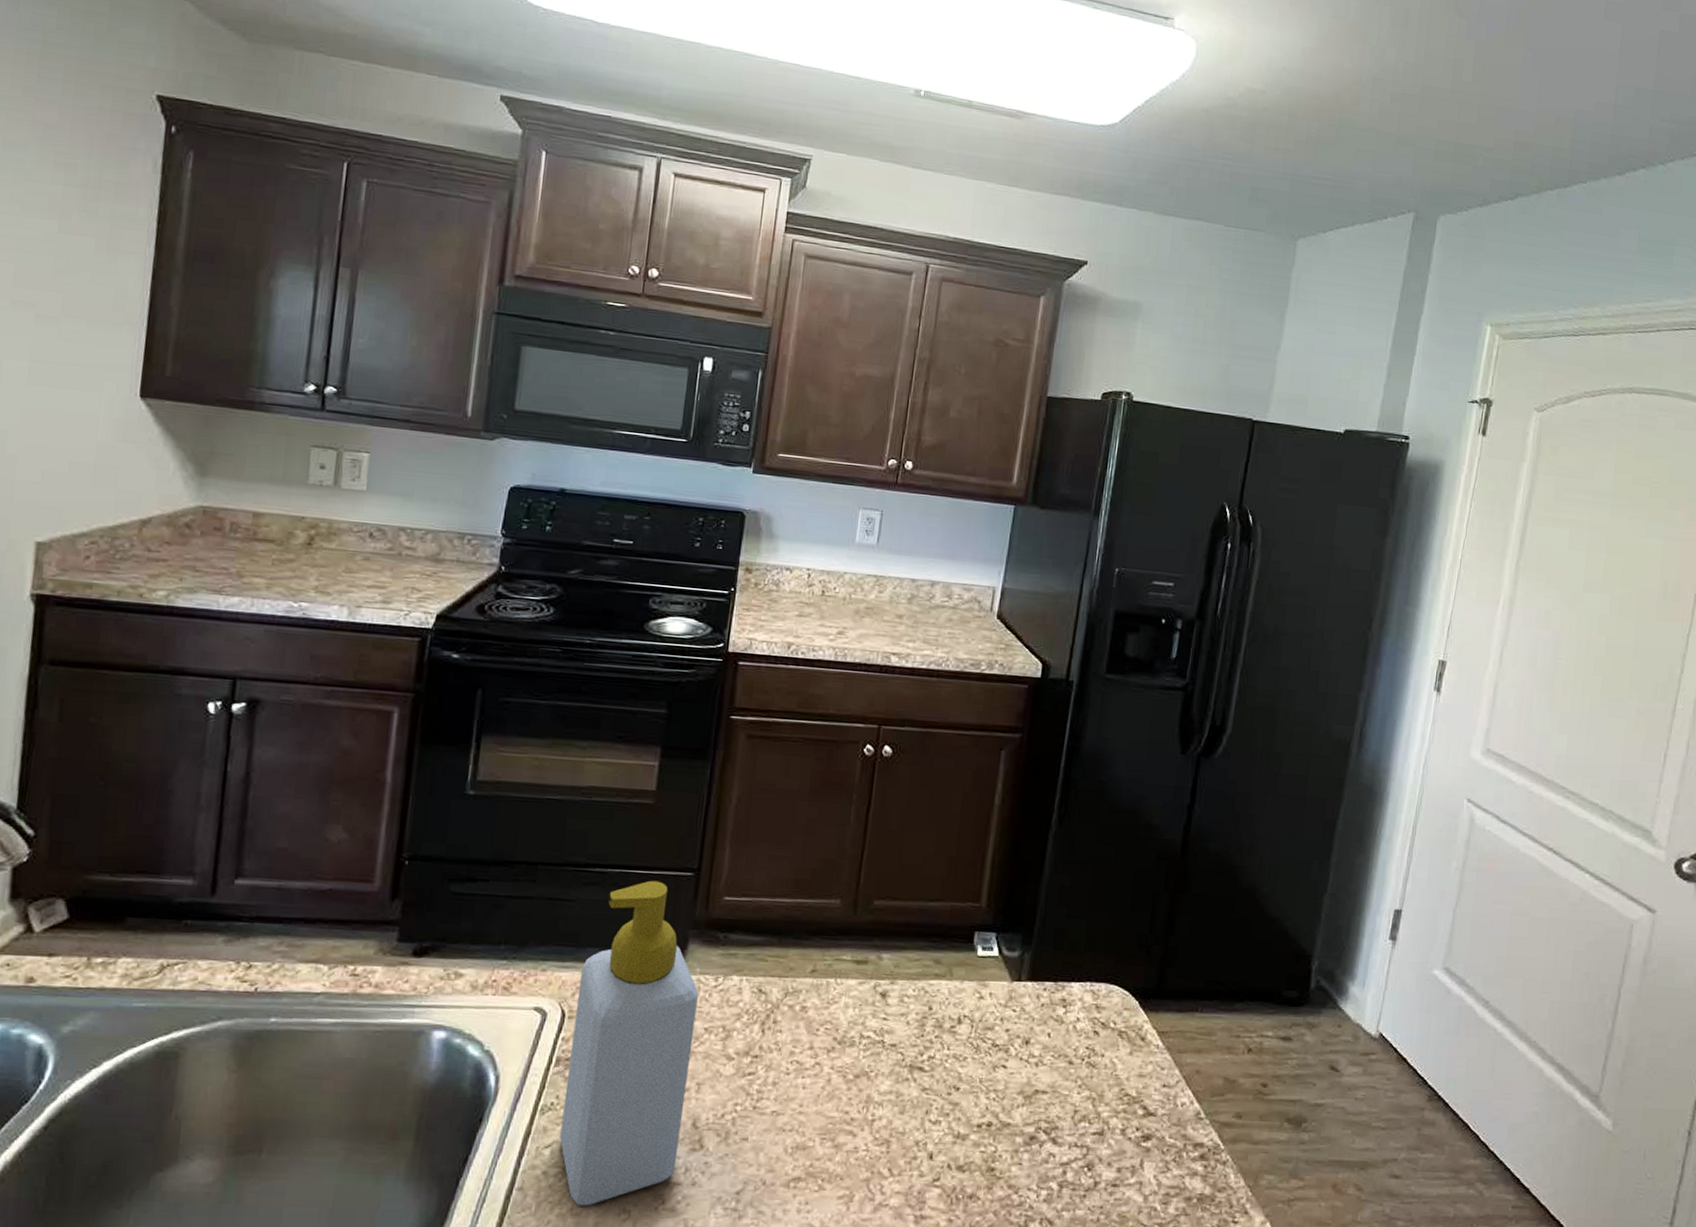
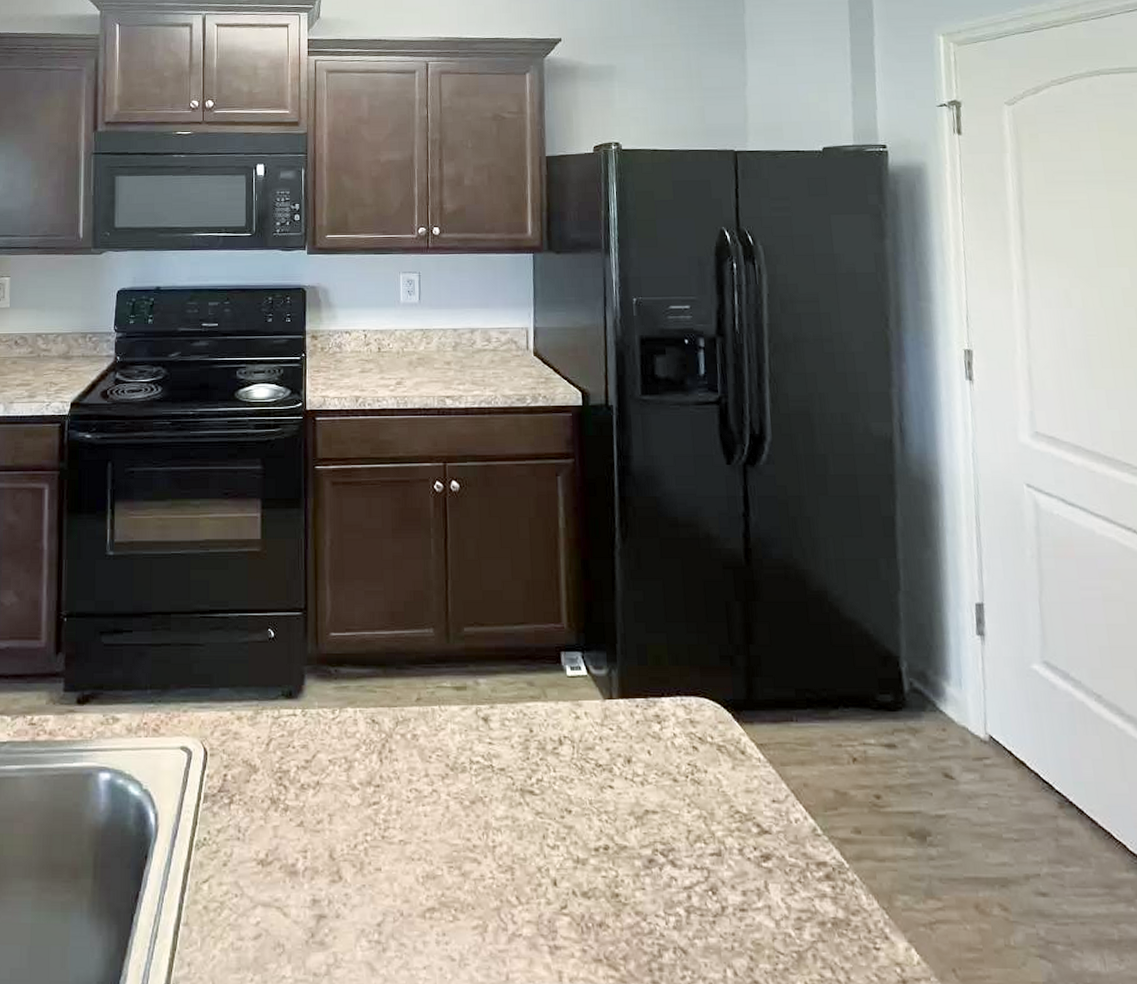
soap bottle: present [560,880,699,1206] -> none [215,622,320,941]

